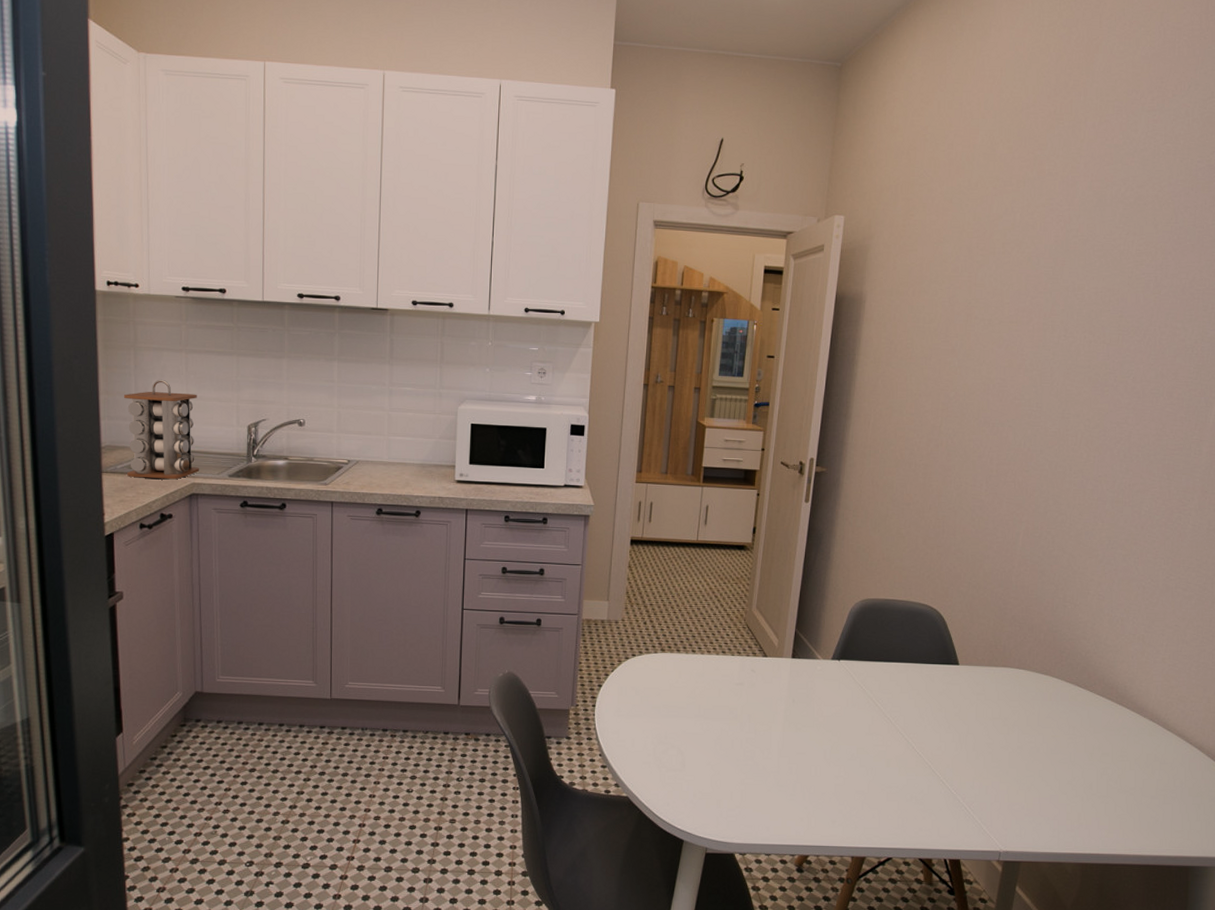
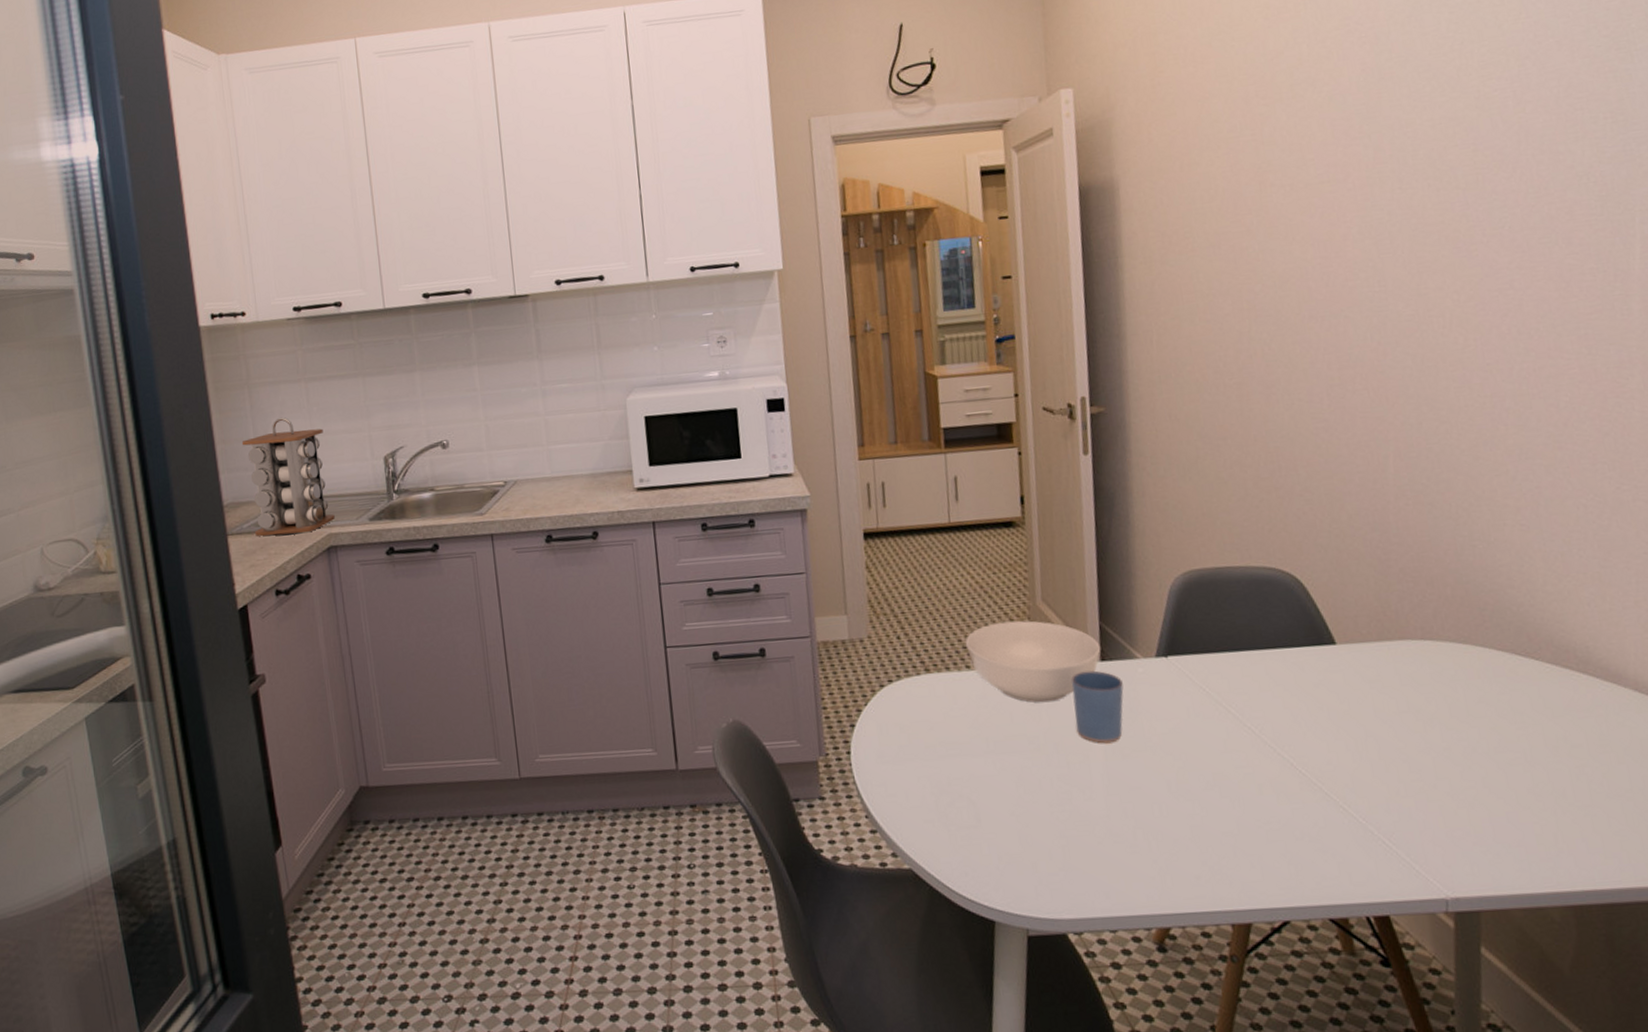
bowl: none [694,620,794,684] -> present [965,620,1101,703]
mug: none [766,664,805,718] -> present [1071,670,1124,743]

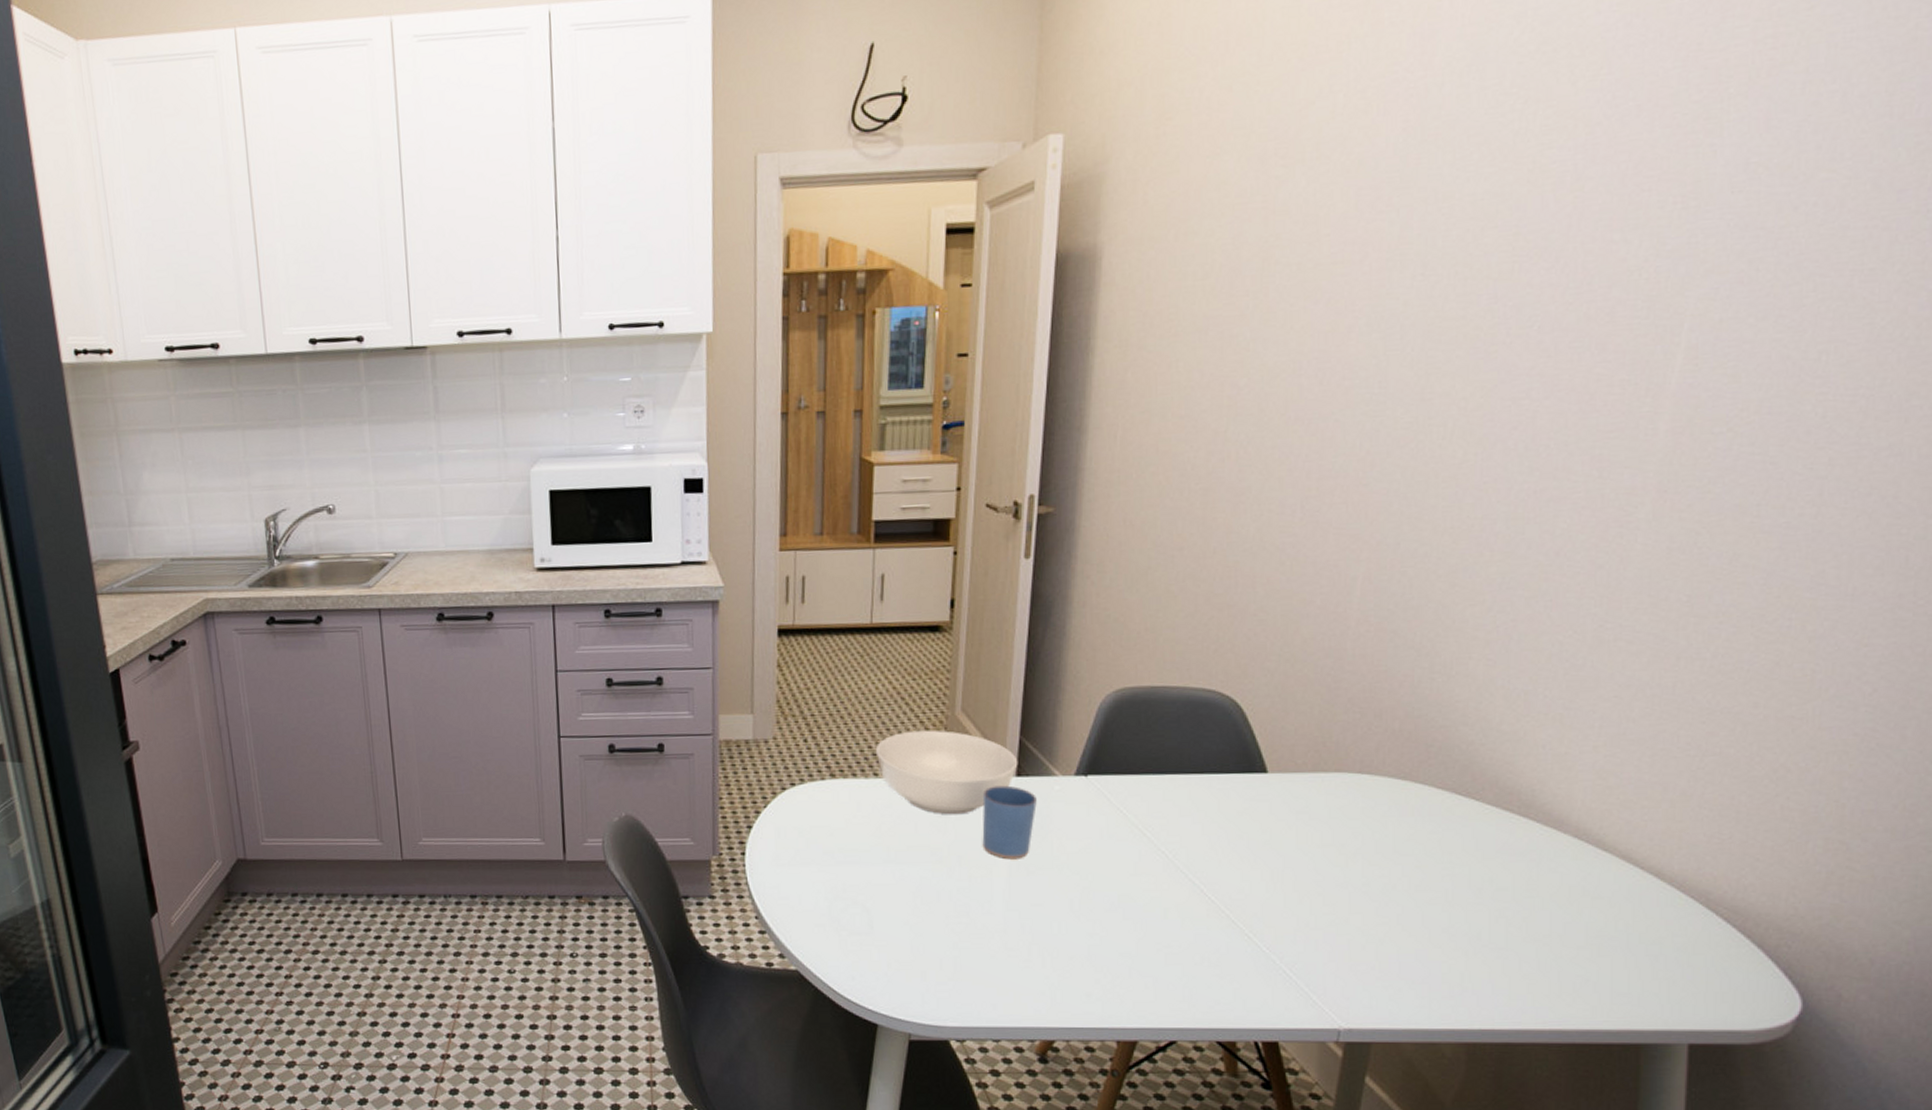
spice rack: present [241,417,335,536] -> none [110,469,212,599]

